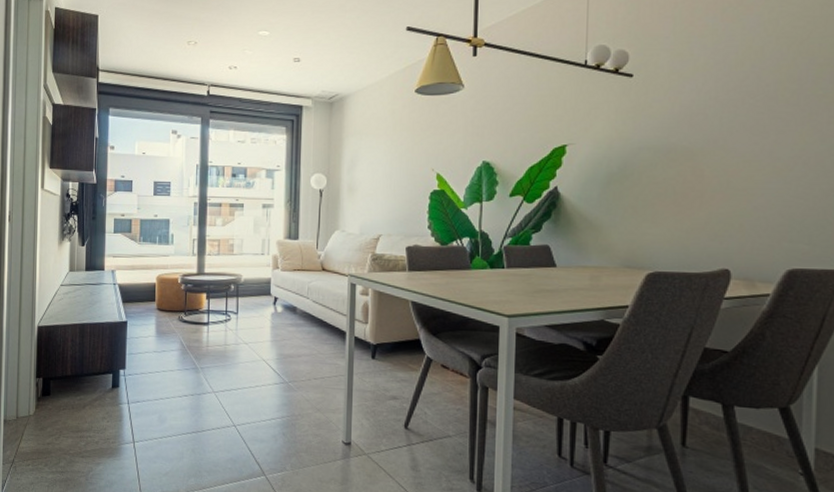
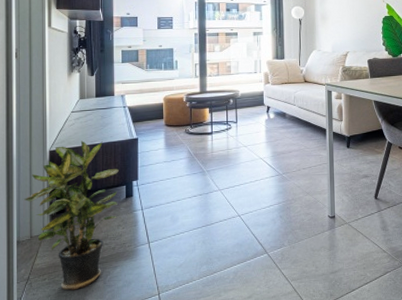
potted plant: none [12,318,106,482] -> present [24,141,119,290]

